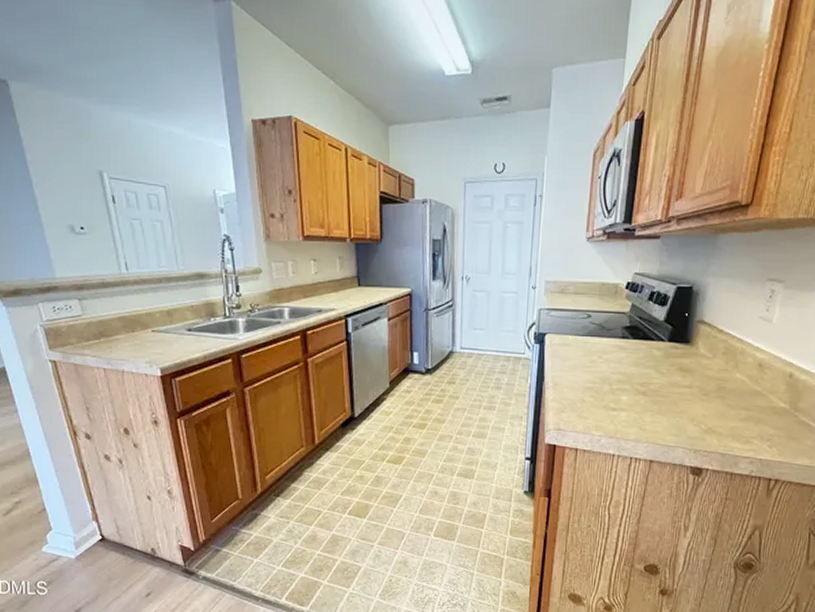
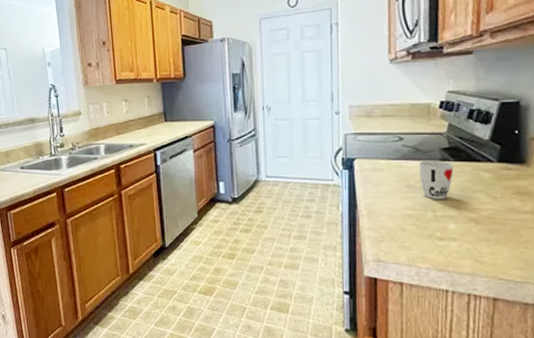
cup: none [601,337,631,374] -> present [419,160,454,199]

